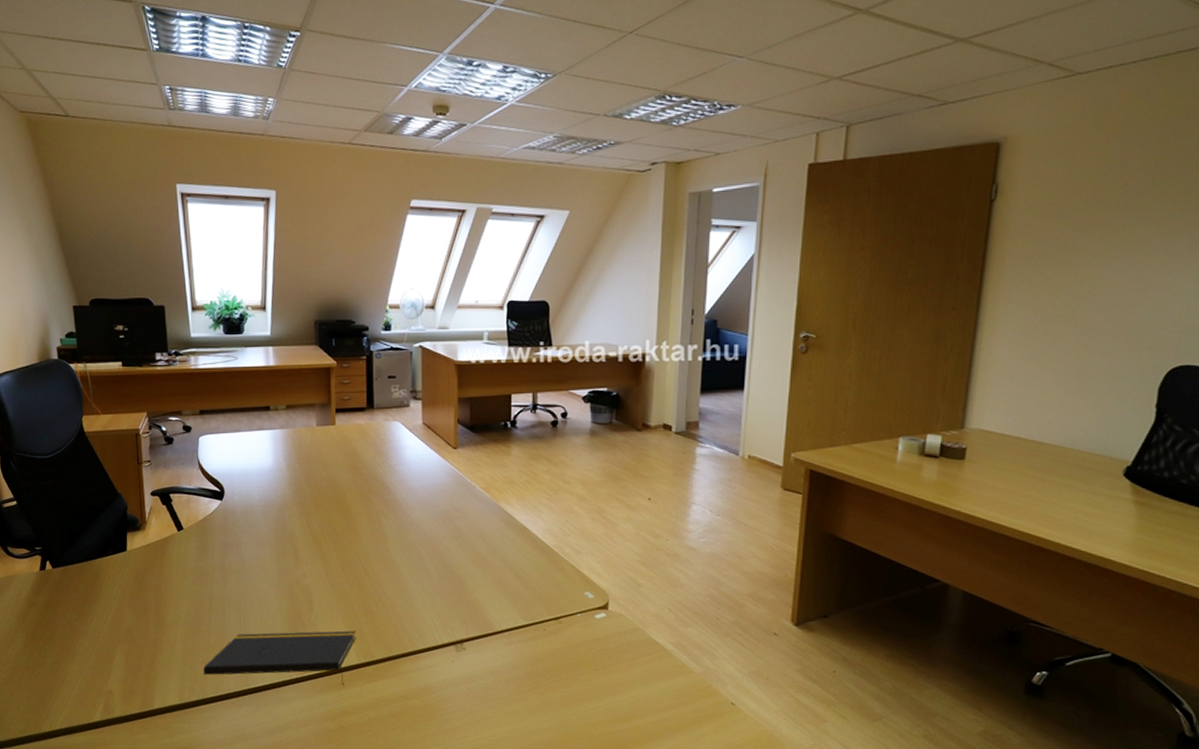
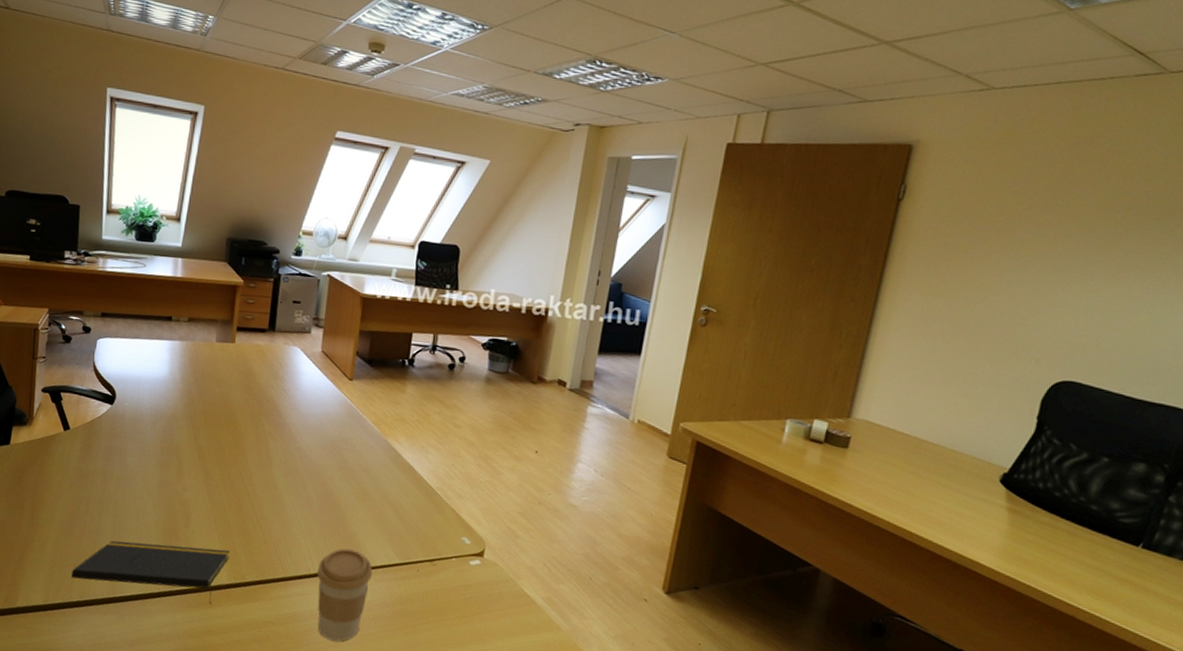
coffee cup: none [444,616,499,708] -> present [316,548,372,641]

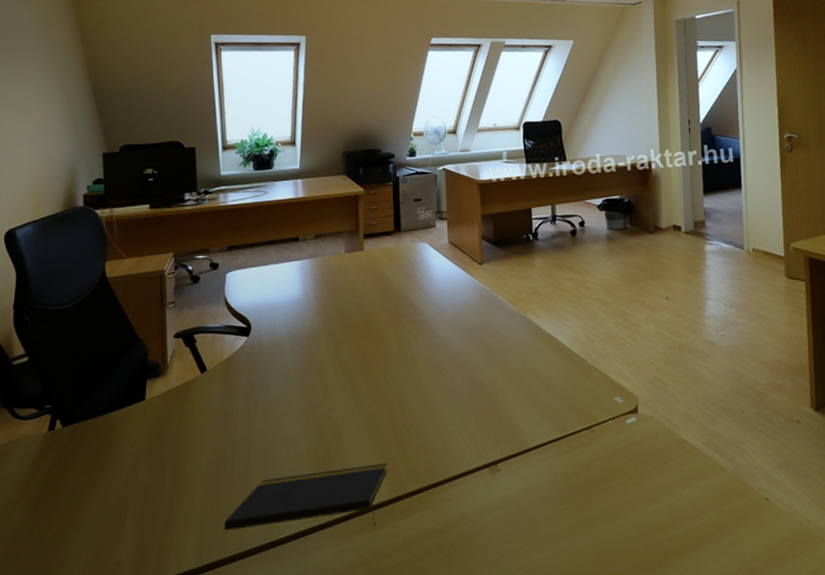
coffee cup: present [316,548,372,641] -> none [478,434,534,536]

